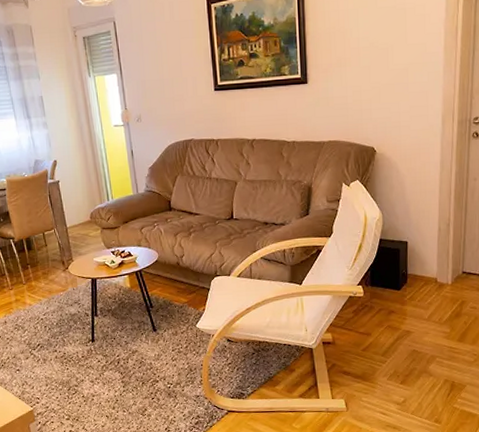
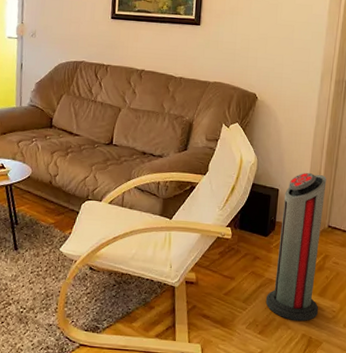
air purifier: none [404,220,460,368] -> present [265,172,327,322]

